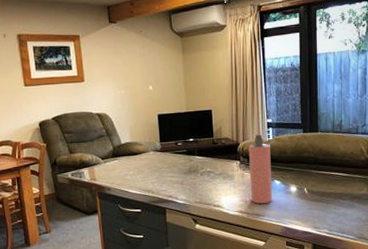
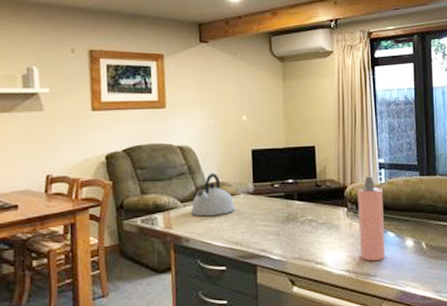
kettle: none [110,135,147,171] -> present [191,173,236,217]

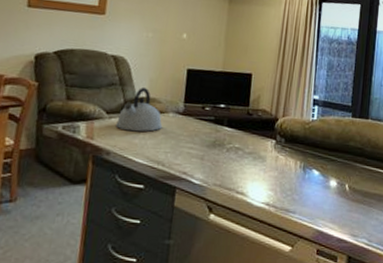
spray bottle: present [357,176,385,261] -> none [282,111,314,197]

